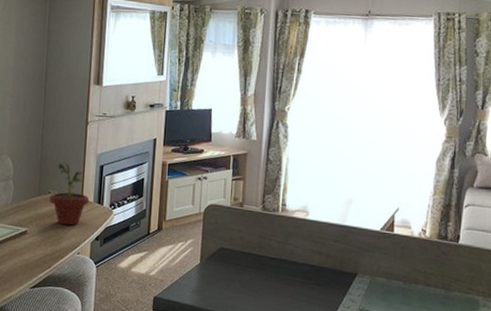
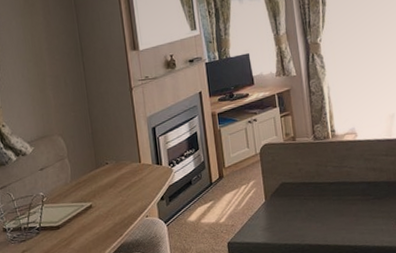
potted plant: present [50,161,90,226] -> none [108,131,148,192]

